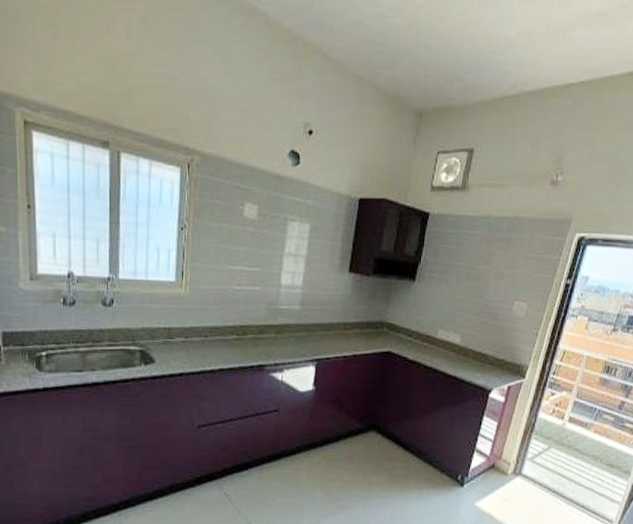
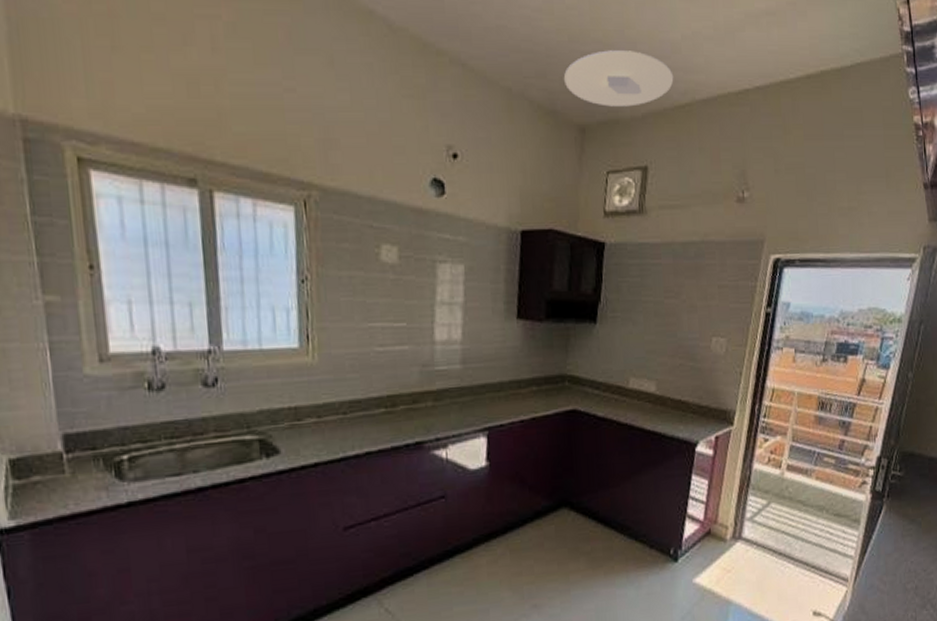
ceiling light: none [408,45,506,96] -> present [563,50,674,107]

